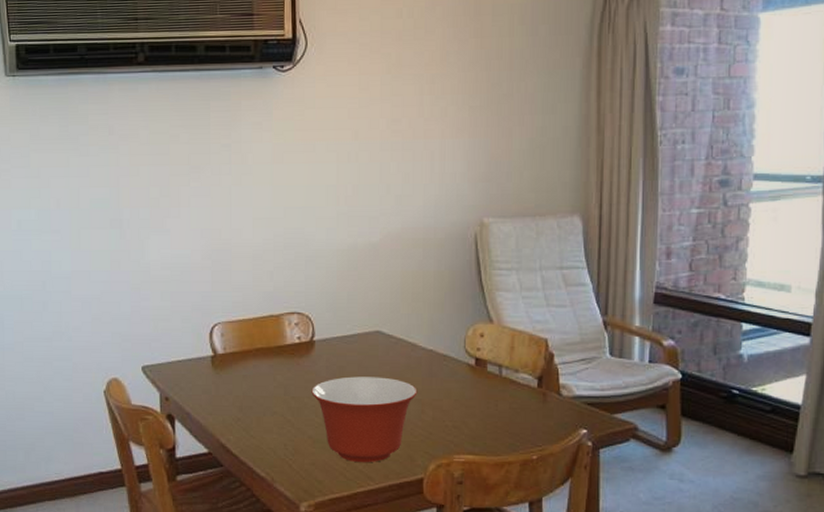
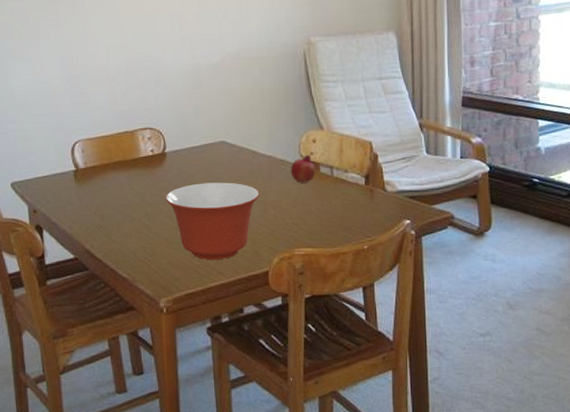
fruit: none [453,350,482,382] -> present [290,154,316,183]

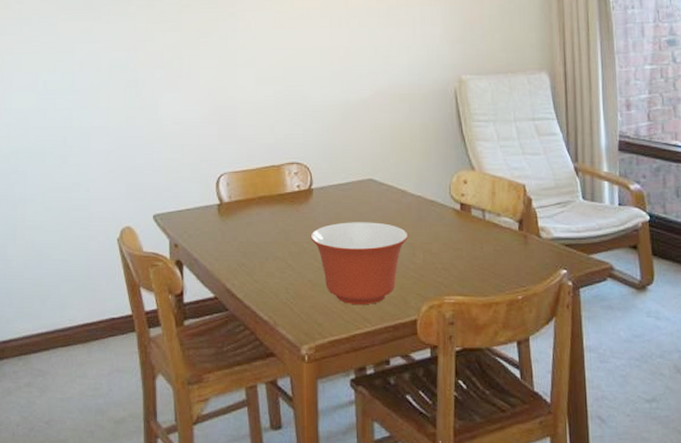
fruit: present [290,154,316,183] -> none [440,196,467,226]

